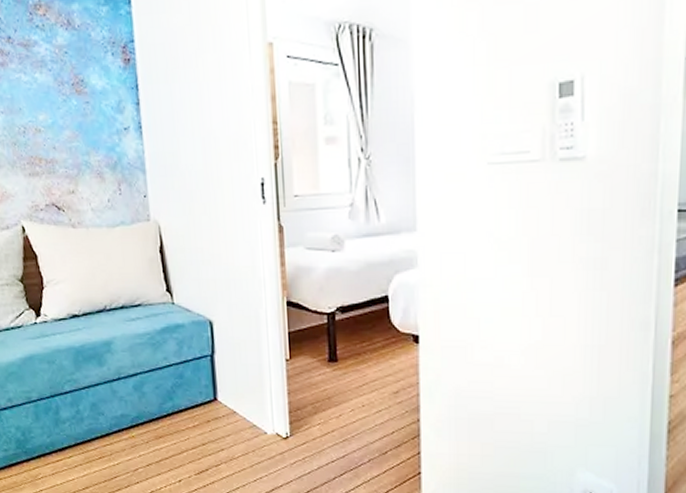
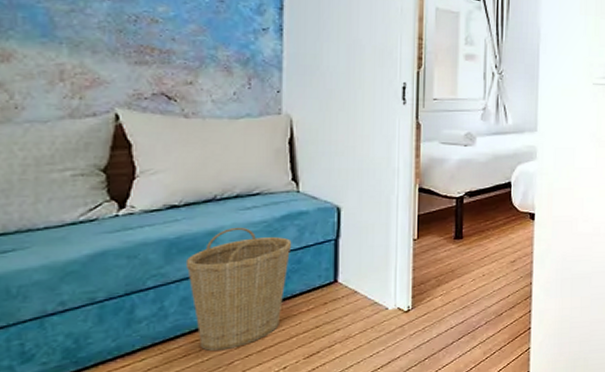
basket: none [90,338,174,457] -> present [185,227,292,352]

